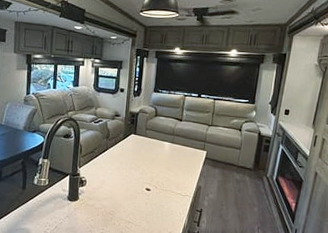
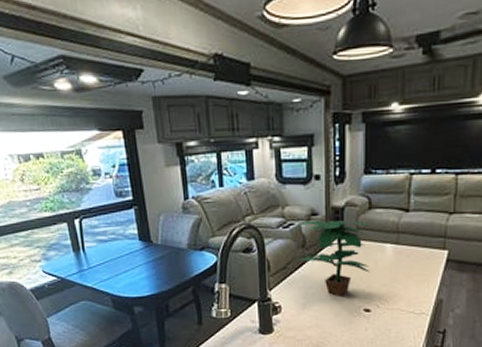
potted plant: none [102,119,156,177] -> present [298,220,371,296]

